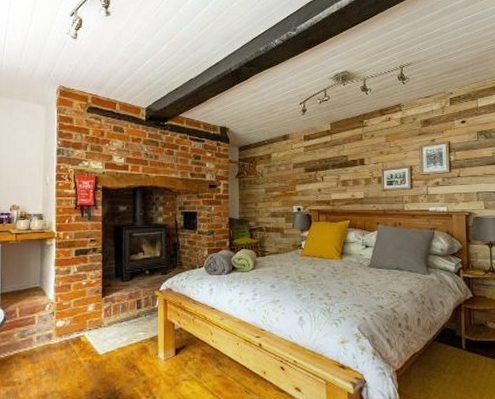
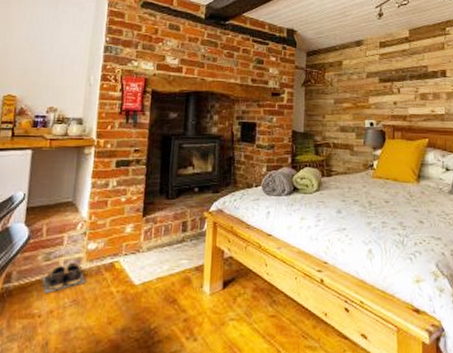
shoes: none [19,337,57,365] -> present [41,262,86,294]

